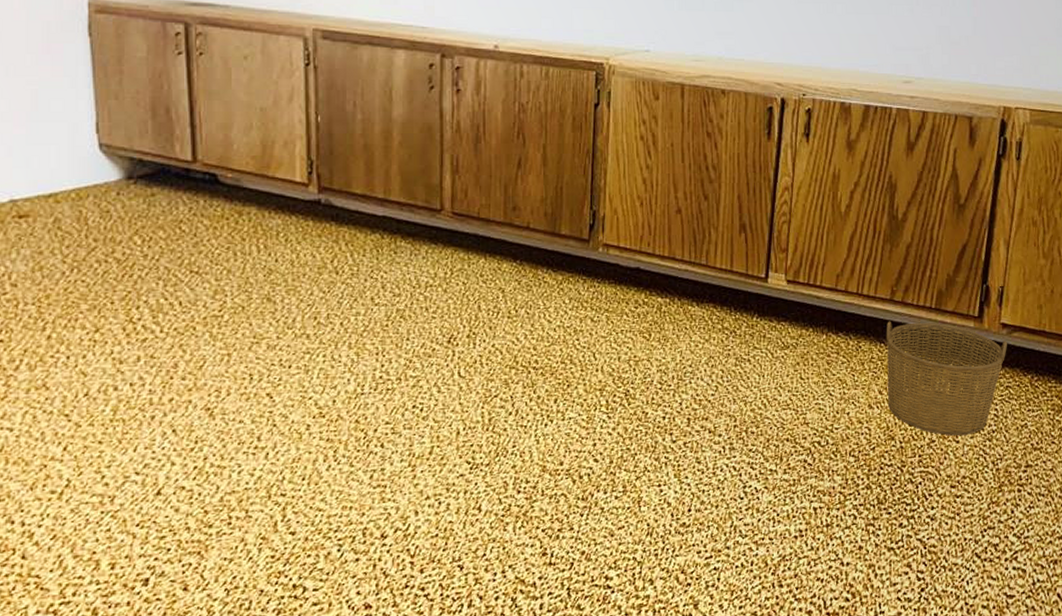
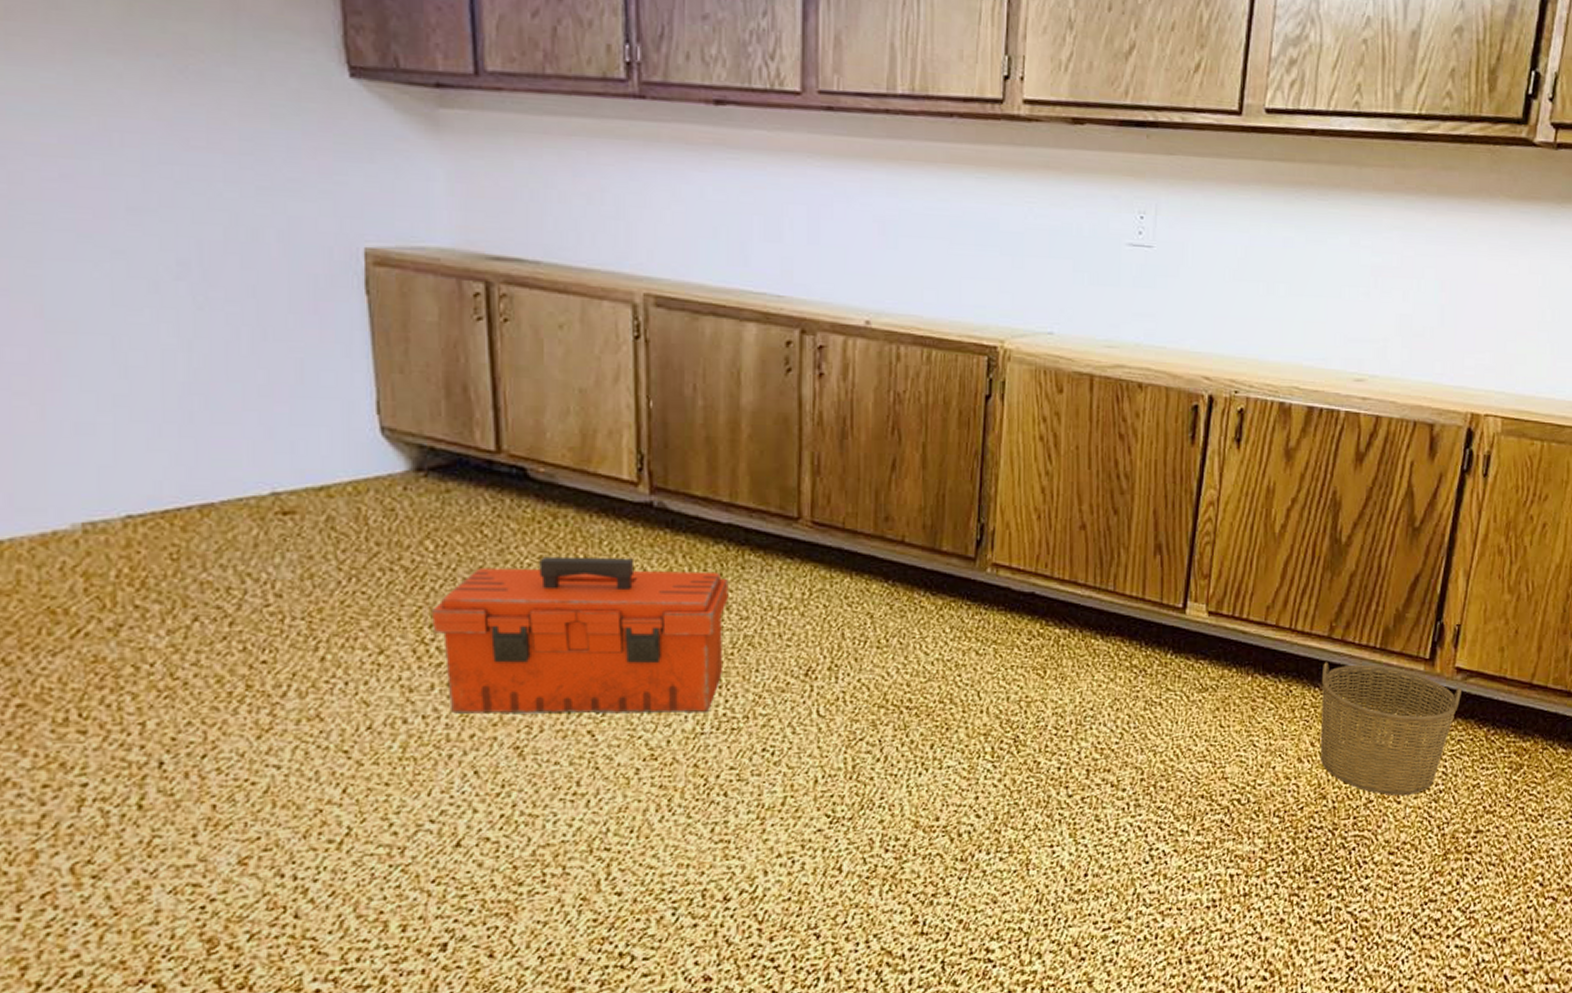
toolbox: none [139,246,384,381] -> present [432,556,729,714]

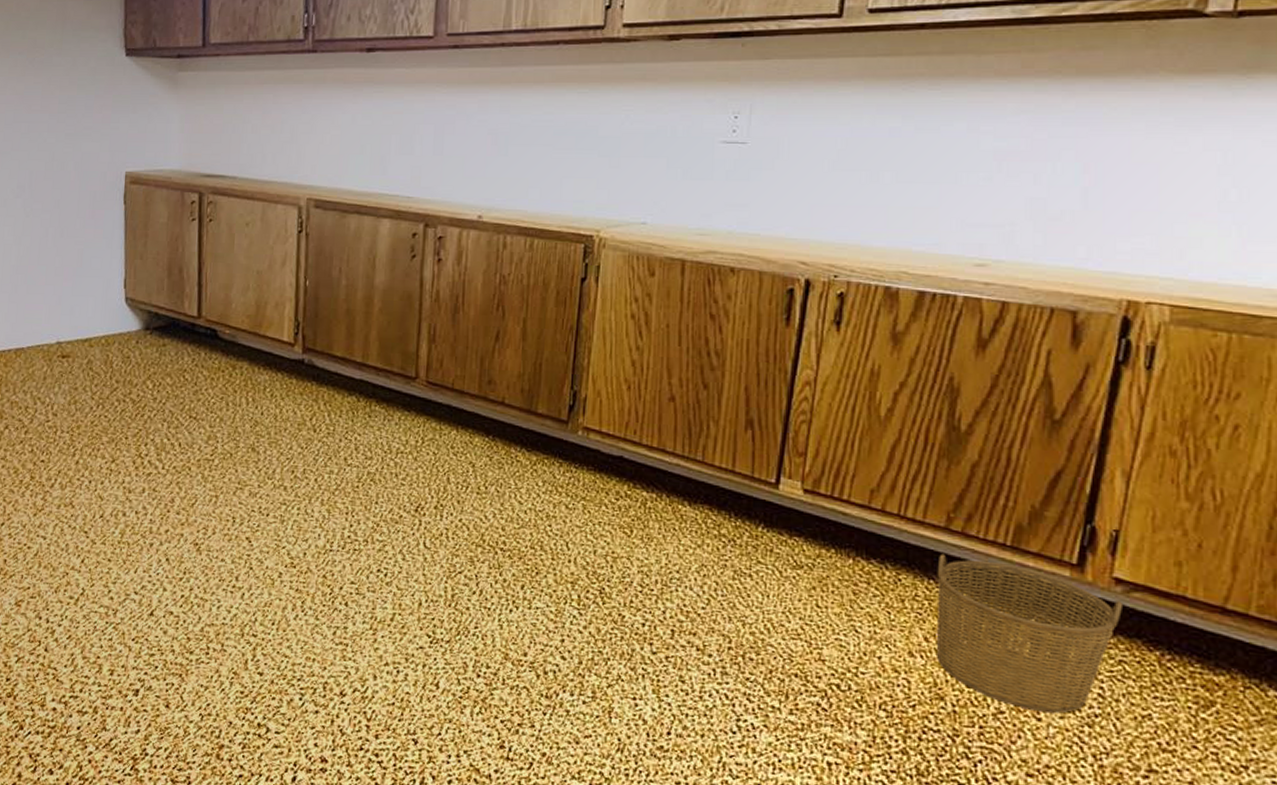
toolbox: present [432,556,729,714] -> none [147,397,358,533]

